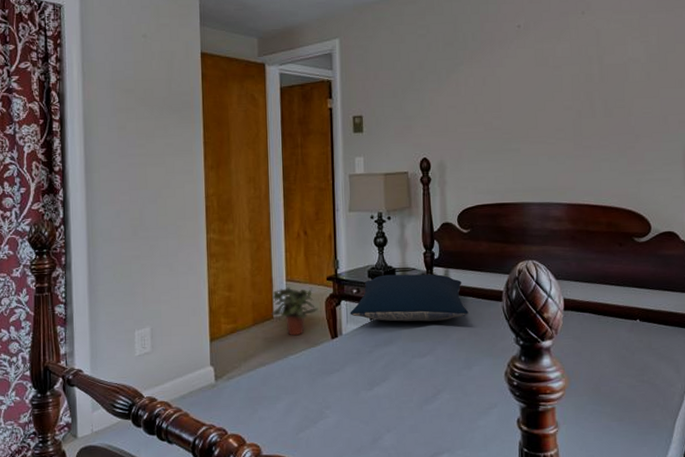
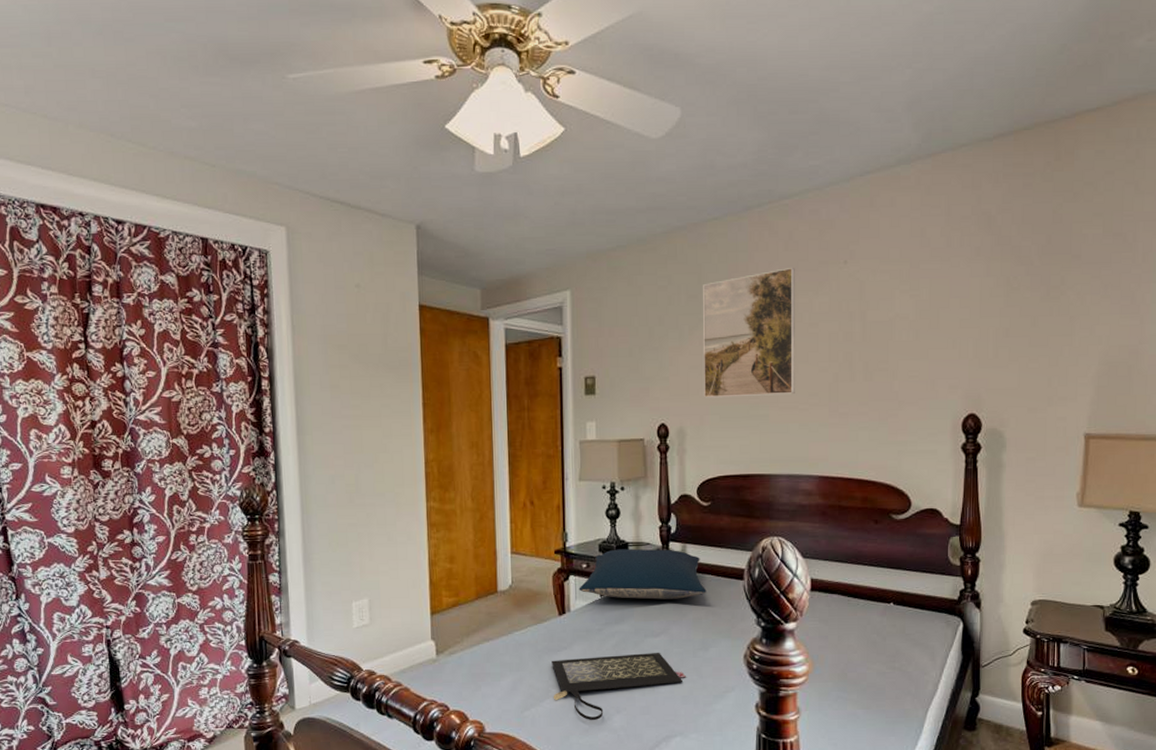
potted plant: present [271,287,319,336] -> none [495,560,546,611]
clutch bag: none [325,371,452,441] -> present [552,652,686,721]
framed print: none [458,18,543,134] -> present [703,268,795,398]

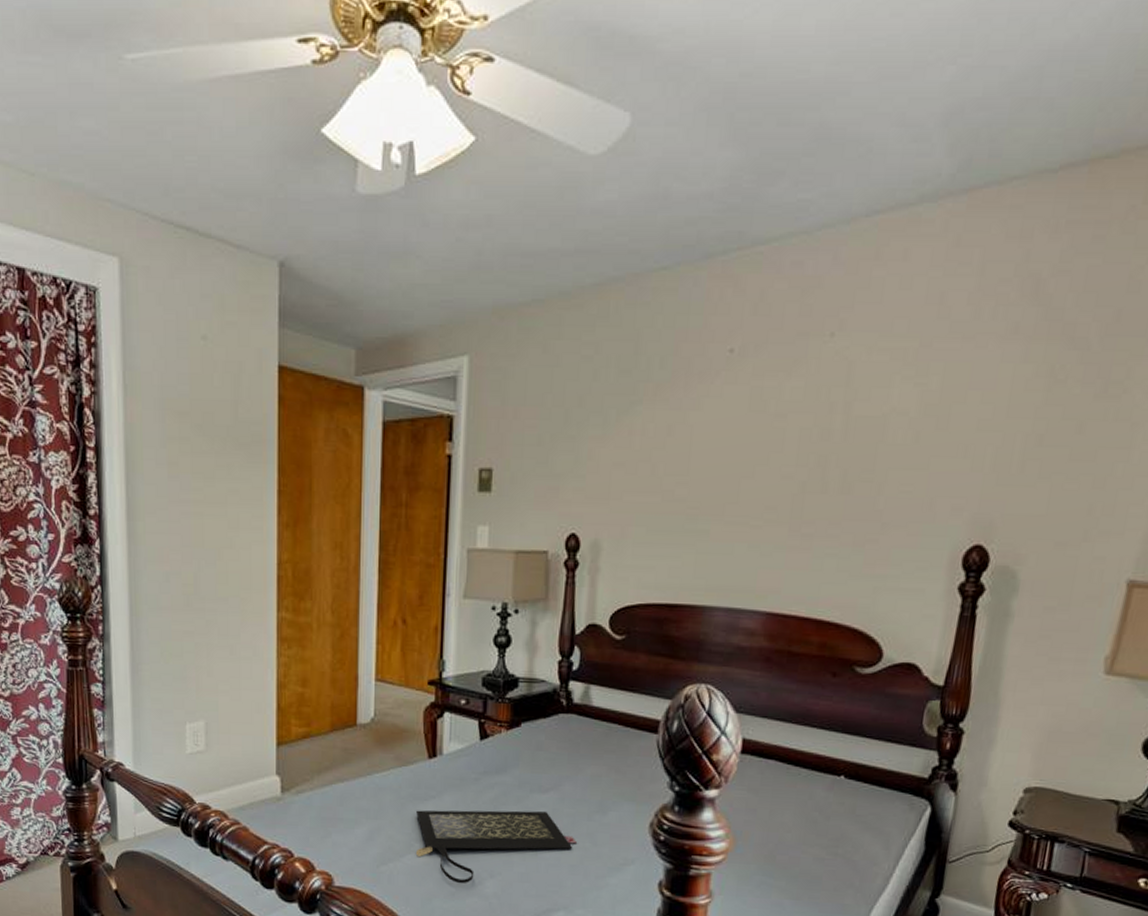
pillow: present [579,548,707,600] -> none [454,684,611,750]
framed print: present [703,268,795,398] -> none [627,339,763,506]

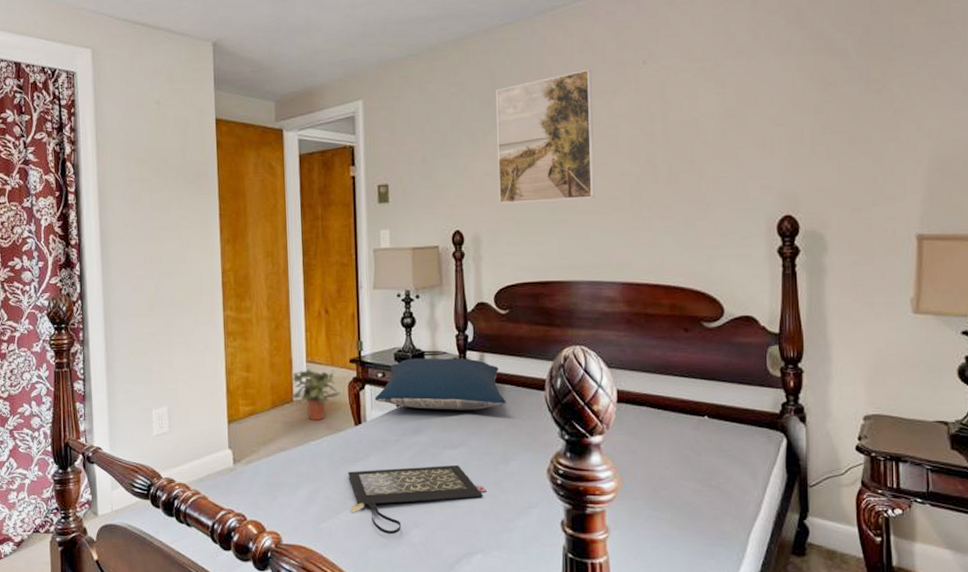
potted plant: none [354,688,415,750] -> present [290,369,341,421]
pillow: none [454,684,611,750] -> present [374,358,506,410]
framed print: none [627,339,763,506] -> present [496,70,595,204]

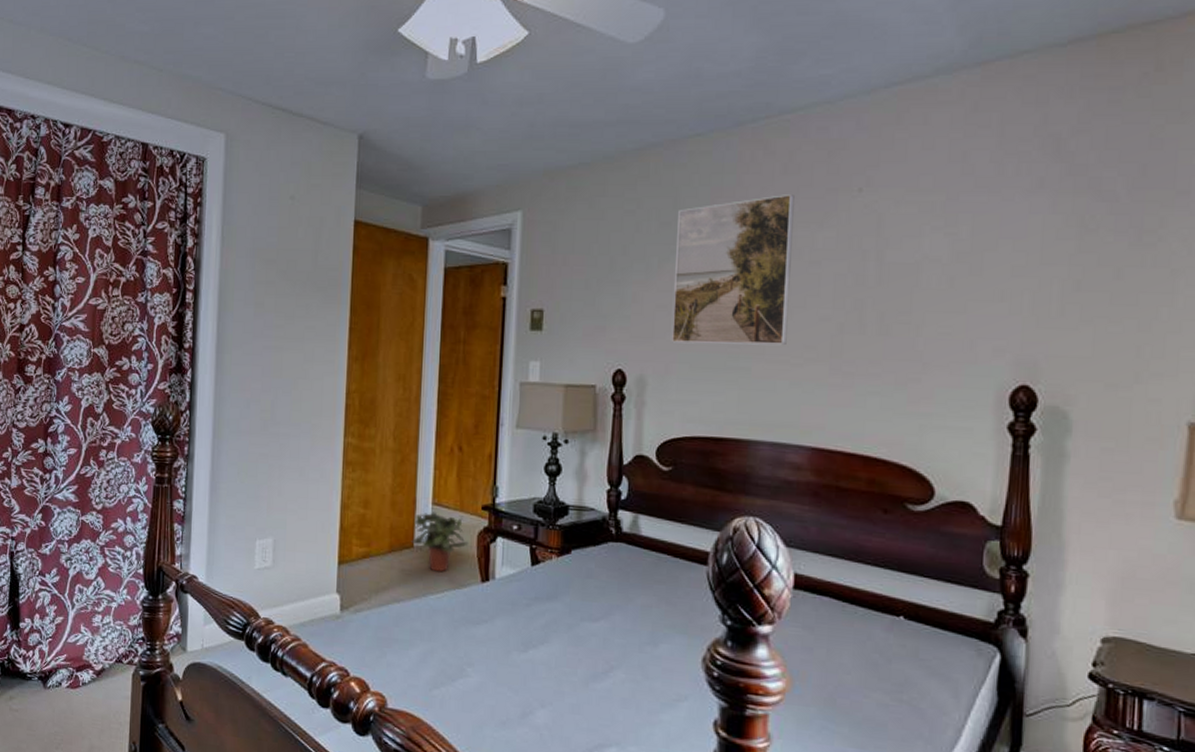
clutch bag: present [348,464,486,535] -> none [467,634,628,713]
pillow: present [374,358,506,410] -> none [506,511,660,580]

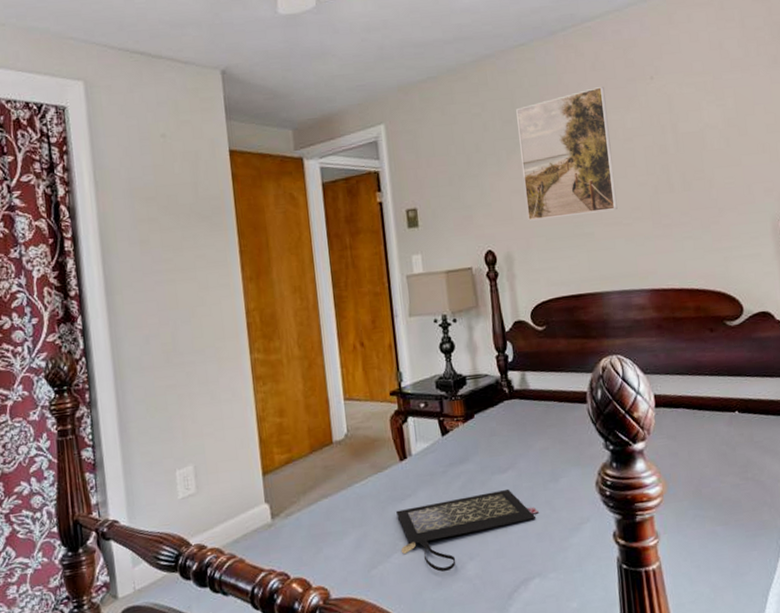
potted plant: present [411,512,469,572] -> none [329,405,383,462]
clutch bag: none [467,634,628,713] -> present [396,488,539,572]

